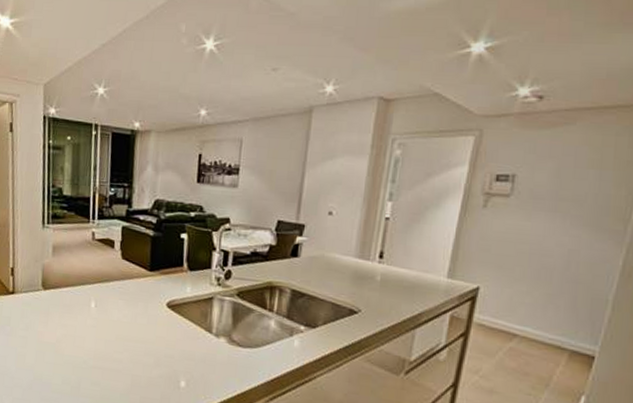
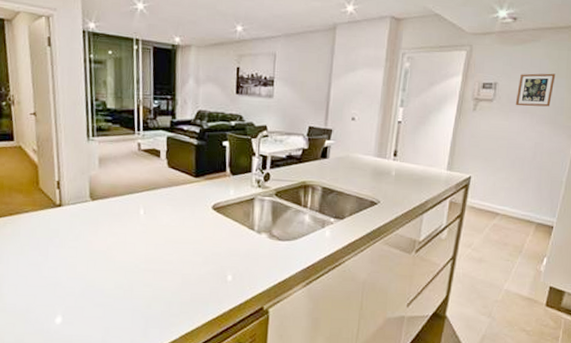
picture frame: none [541,163,598,205] -> present [515,73,556,107]

